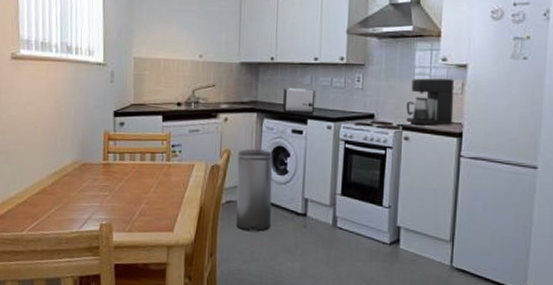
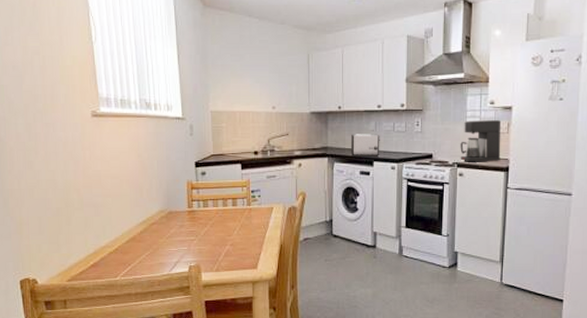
pedal bin: present [236,149,273,233] -> none [312,191,344,265]

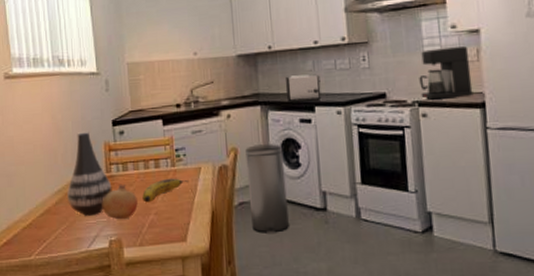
vase: none [151,171,193,244] -> present [67,132,112,216]
fruit: none [183,218,216,249] -> present [102,183,138,220]
fruit: none [220,215,262,235] -> present [142,178,189,203]
pedal bin: none [312,191,344,265] -> present [245,144,289,235]

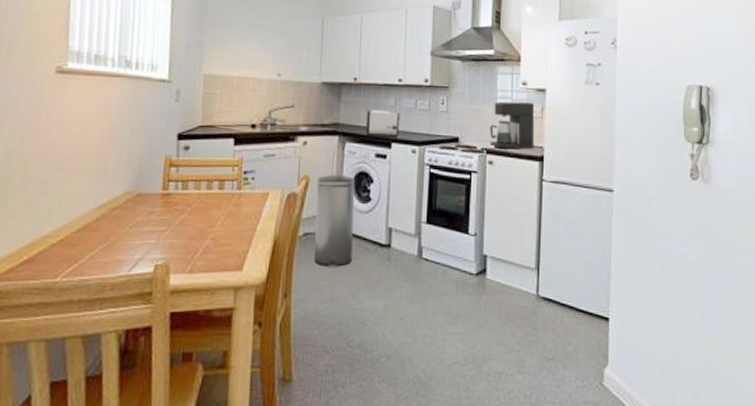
vase: present [67,132,112,216] -> none [112,143,168,236]
fruit: present [102,183,138,220] -> none [152,203,194,243]
fruit: present [142,178,189,203] -> none [200,202,254,226]

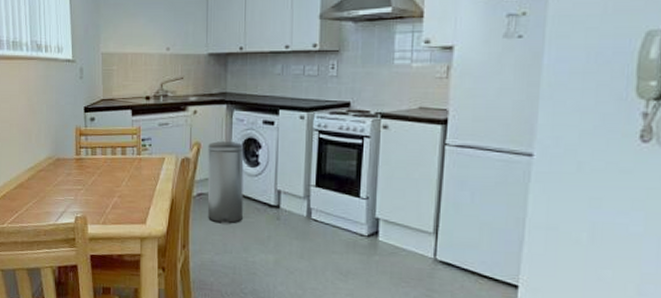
toaster: present [365,110,400,139] -> none [252,78,287,105]
coffee maker: present [490,101,535,150] -> none [384,63,439,113]

